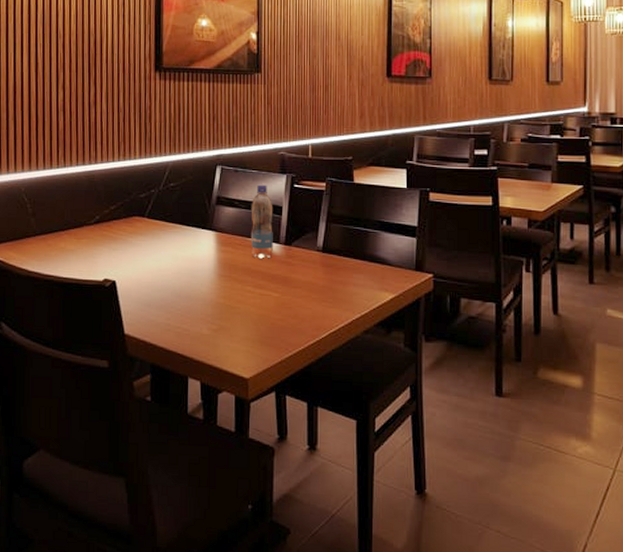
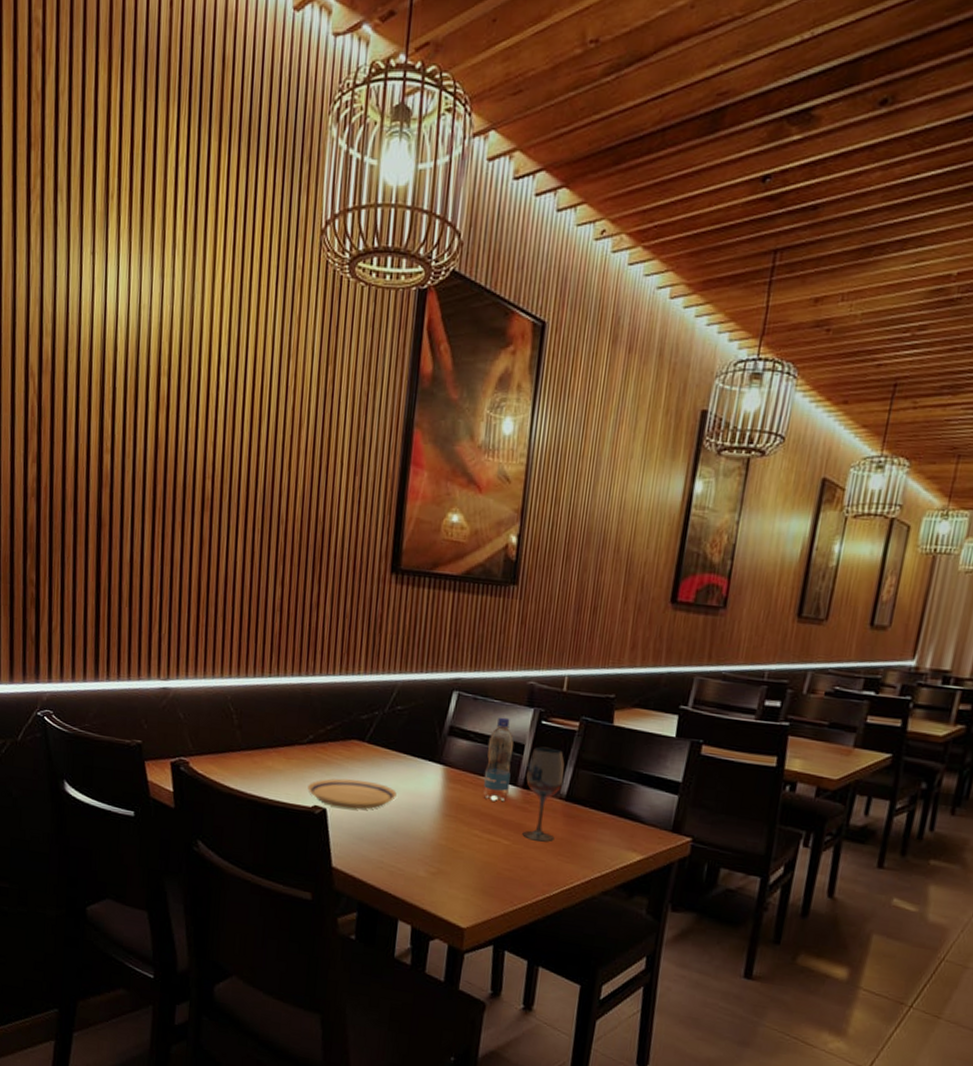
plate: none [98,251,176,279] -> present [307,778,397,809]
wineglass: none [287,207,319,291] -> present [522,746,565,843]

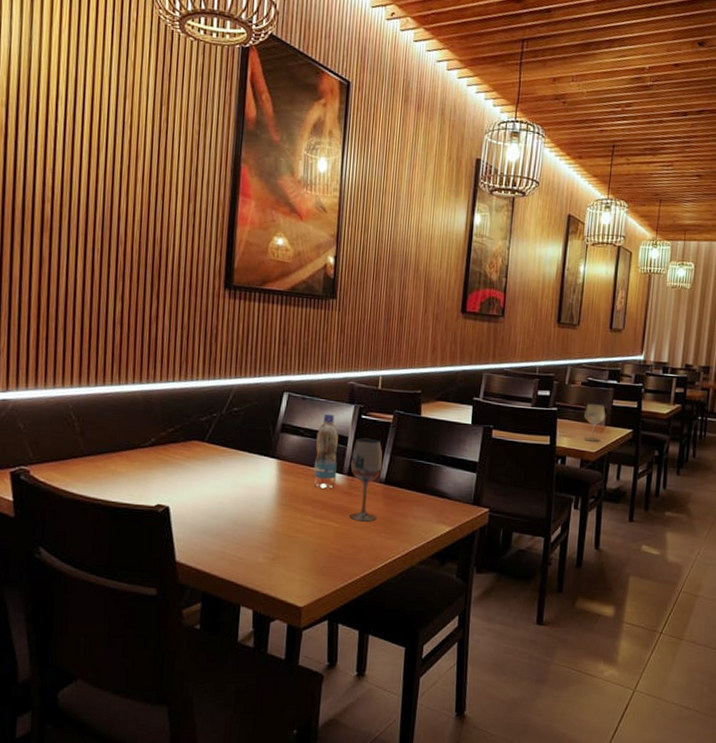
plate: present [307,778,397,809] -> none [150,477,236,505]
wine glass: none [822,718,856,767] -> present [583,403,606,442]

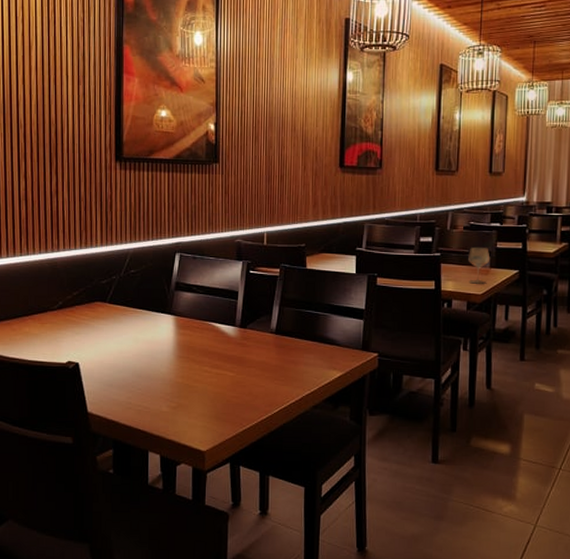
bottle: present [313,413,339,490] -> none [207,271,230,342]
wineglass: present [349,438,383,522] -> none [242,292,273,370]

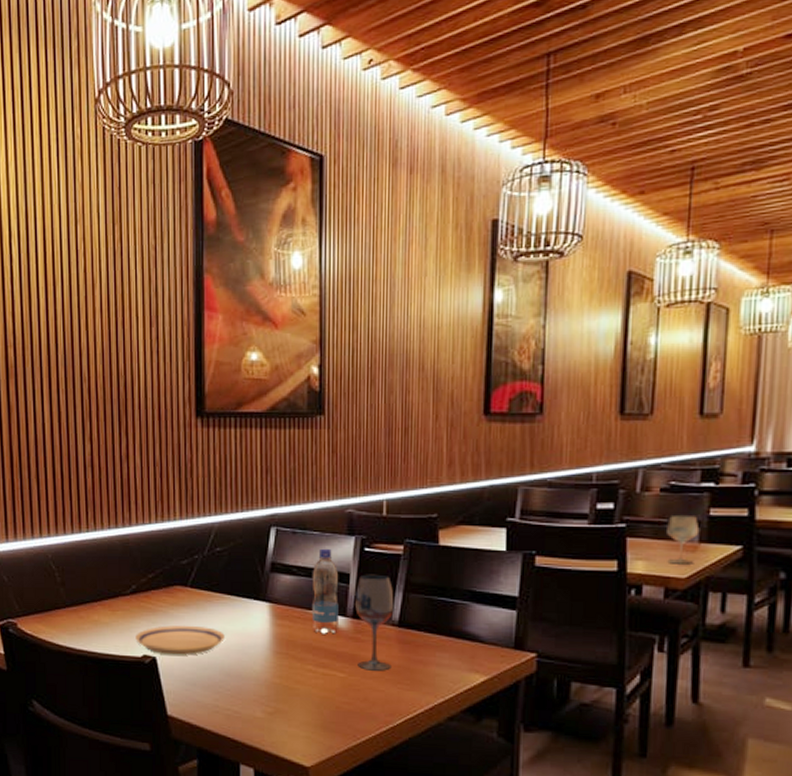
plate: none [61,335,137,361] -> present [135,625,225,655]
bottle: none [207,271,230,342] -> present [311,548,339,635]
wineglass: none [242,292,273,370] -> present [355,574,395,671]

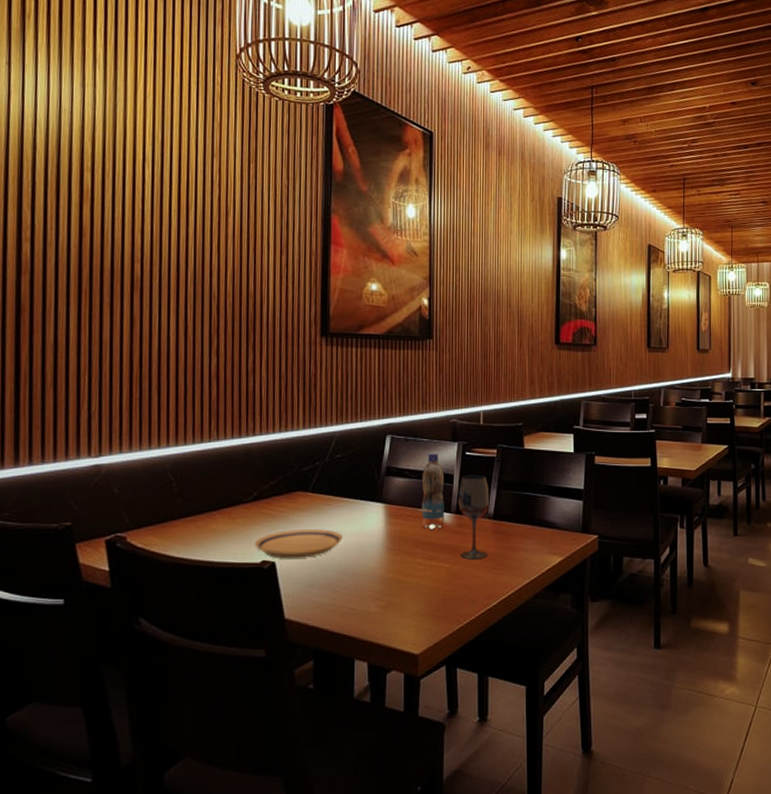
wine glass: present [665,514,700,564] -> none [680,422,702,460]

